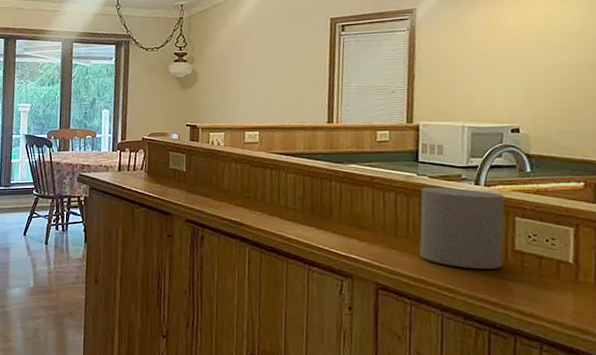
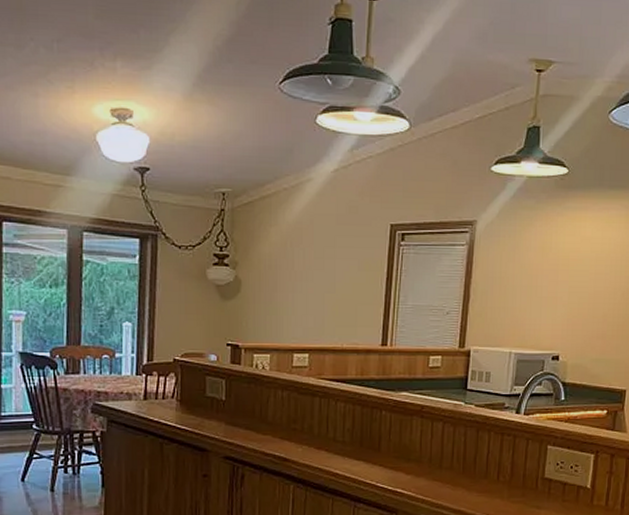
candle: present [419,187,505,269] -> none [462,416,540,497]

